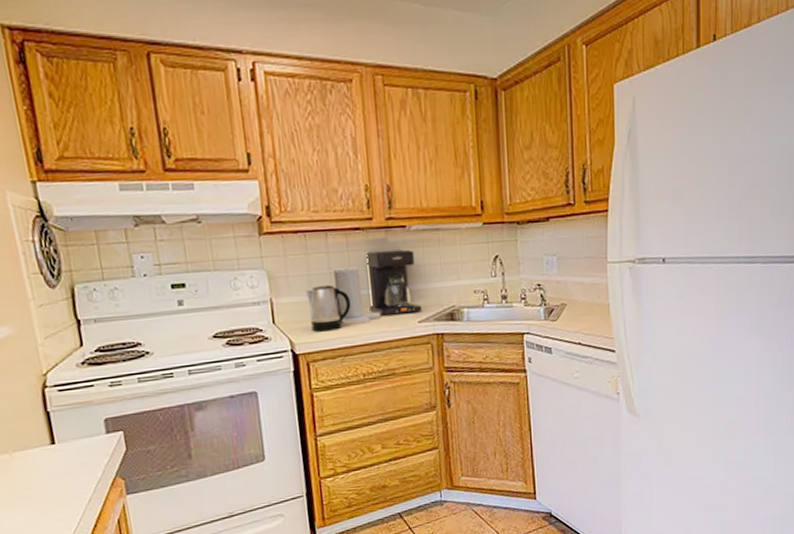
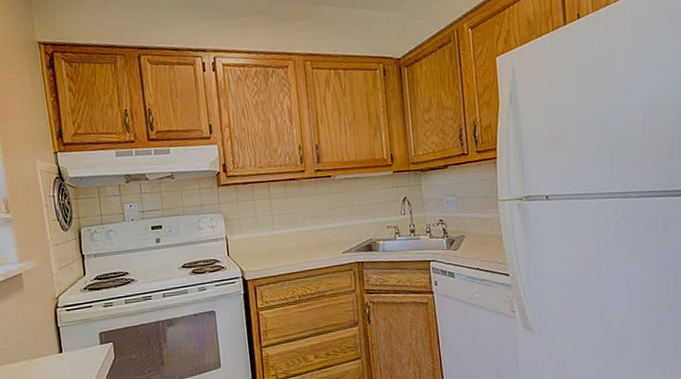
kettle: present [306,285,351,332] -> none [253,224,289,262]
paper towel: present [333,267,382,325] -> none [274,209,313,256]
coffee maker: present [366,249,422,317] -> none [300,194,346,249]

